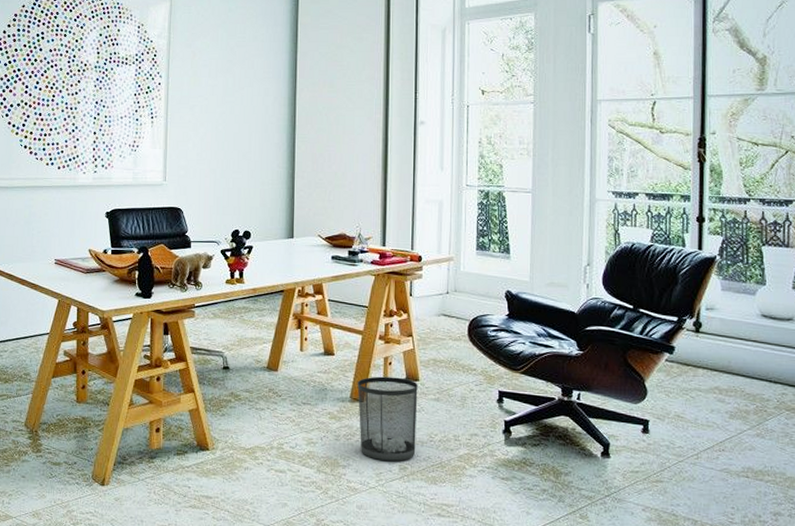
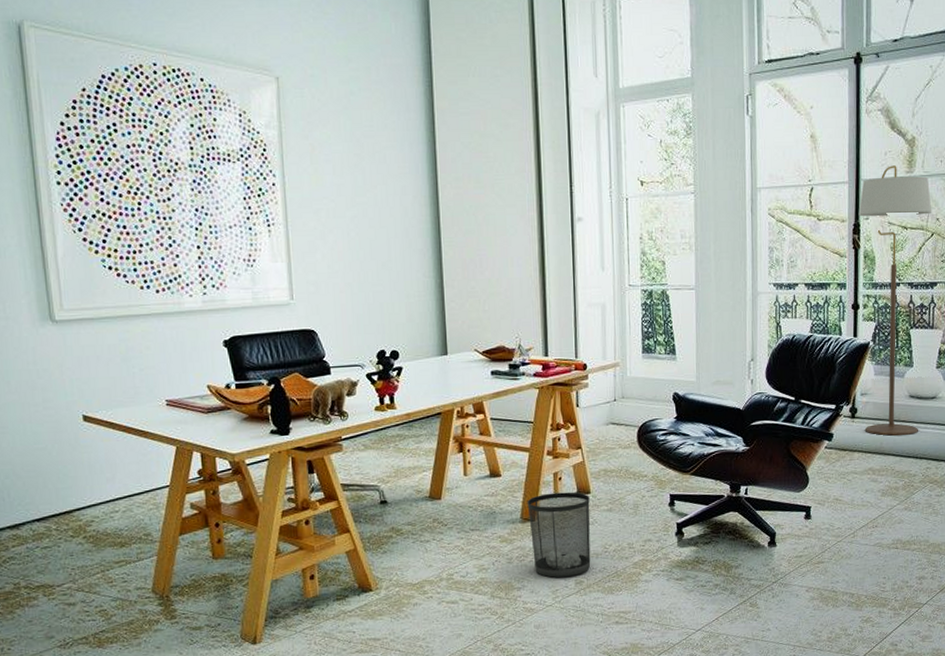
floor lamp: none [704,83,786,356] -> present [858,165,932,436]

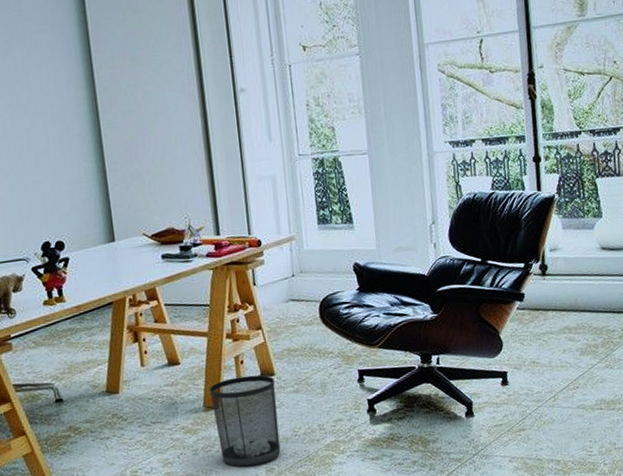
floor lamp: present [858,165,932,436] -> none [531,10,613,292]

